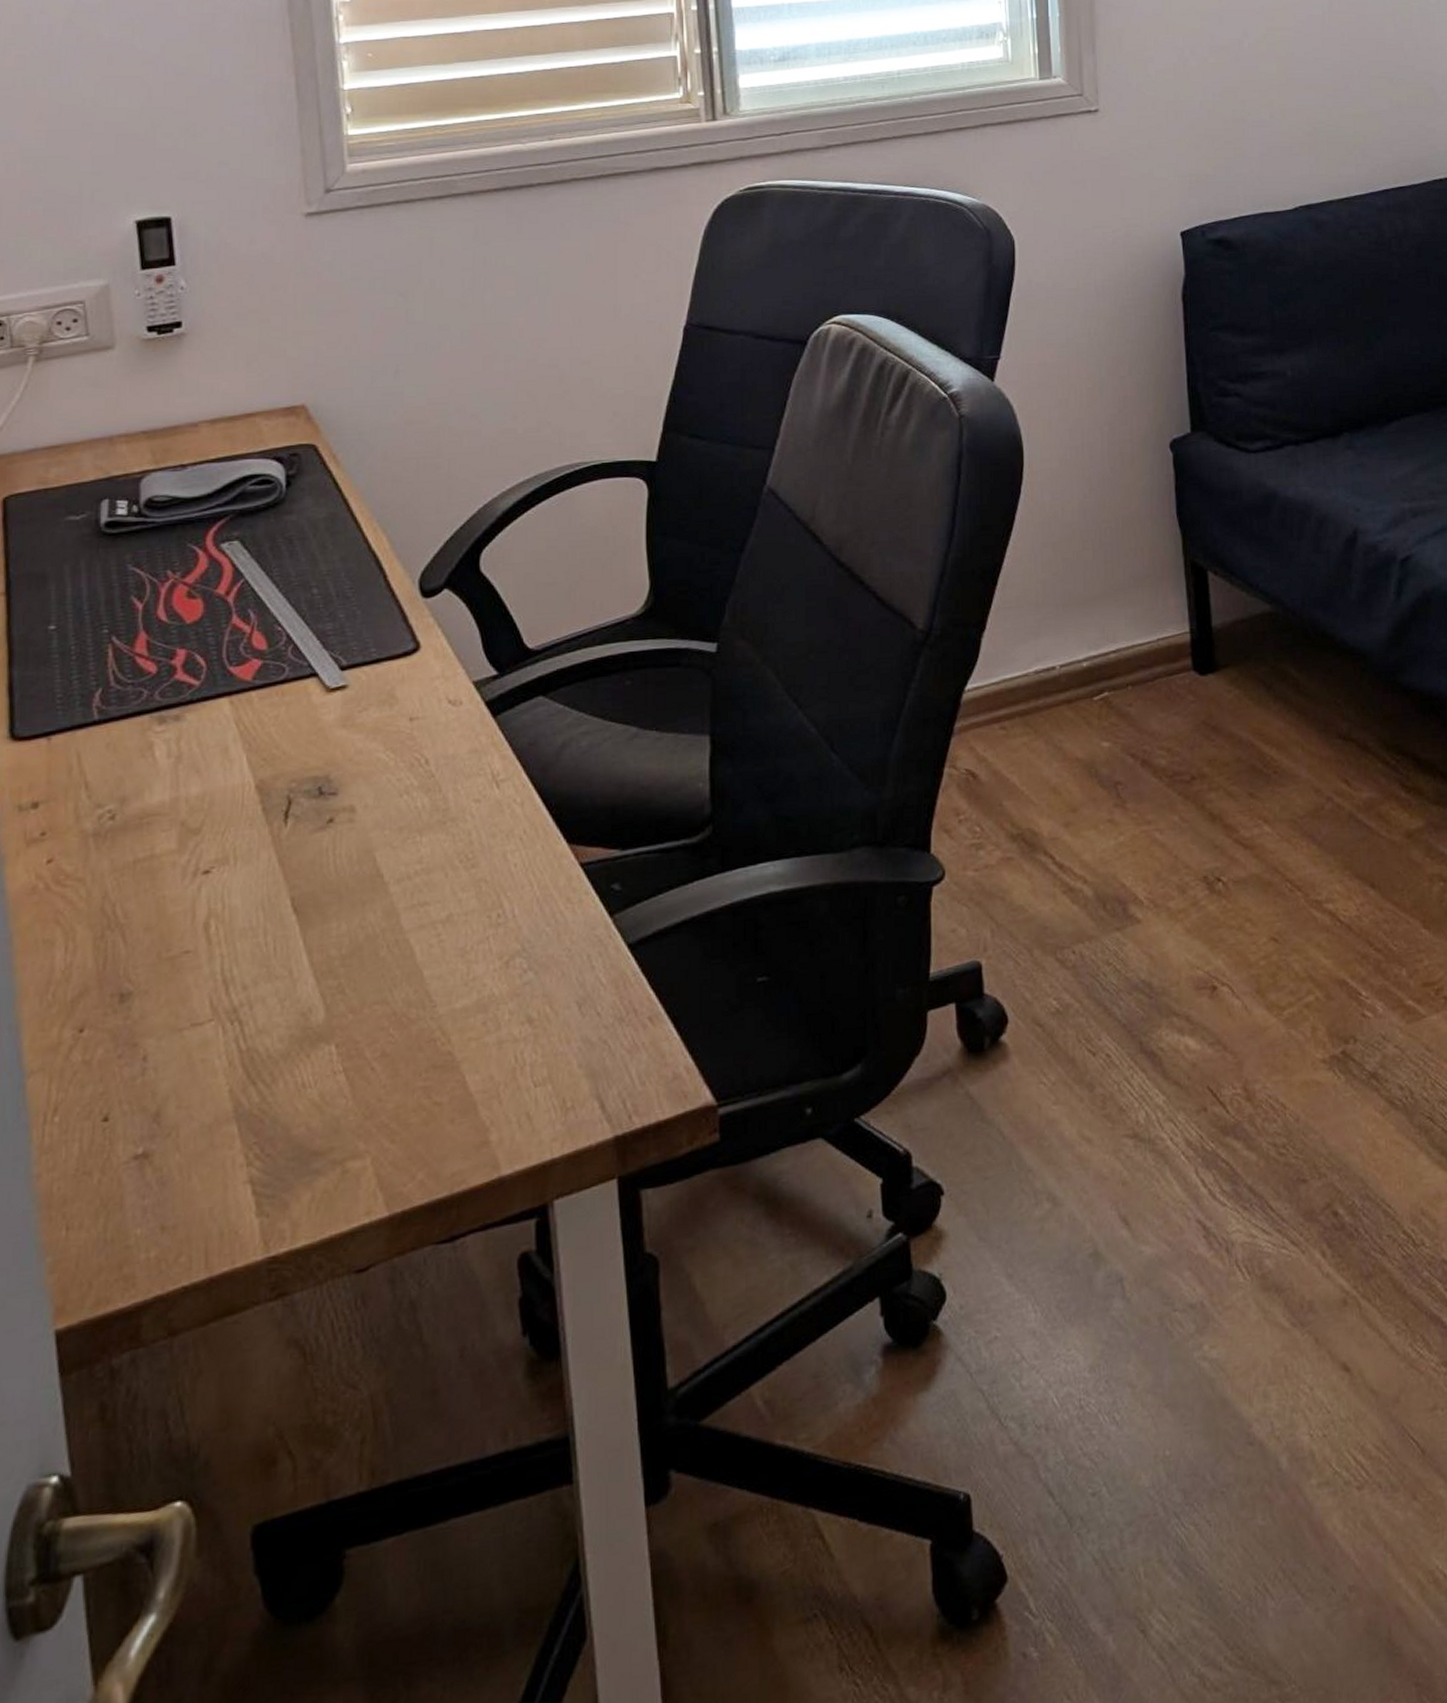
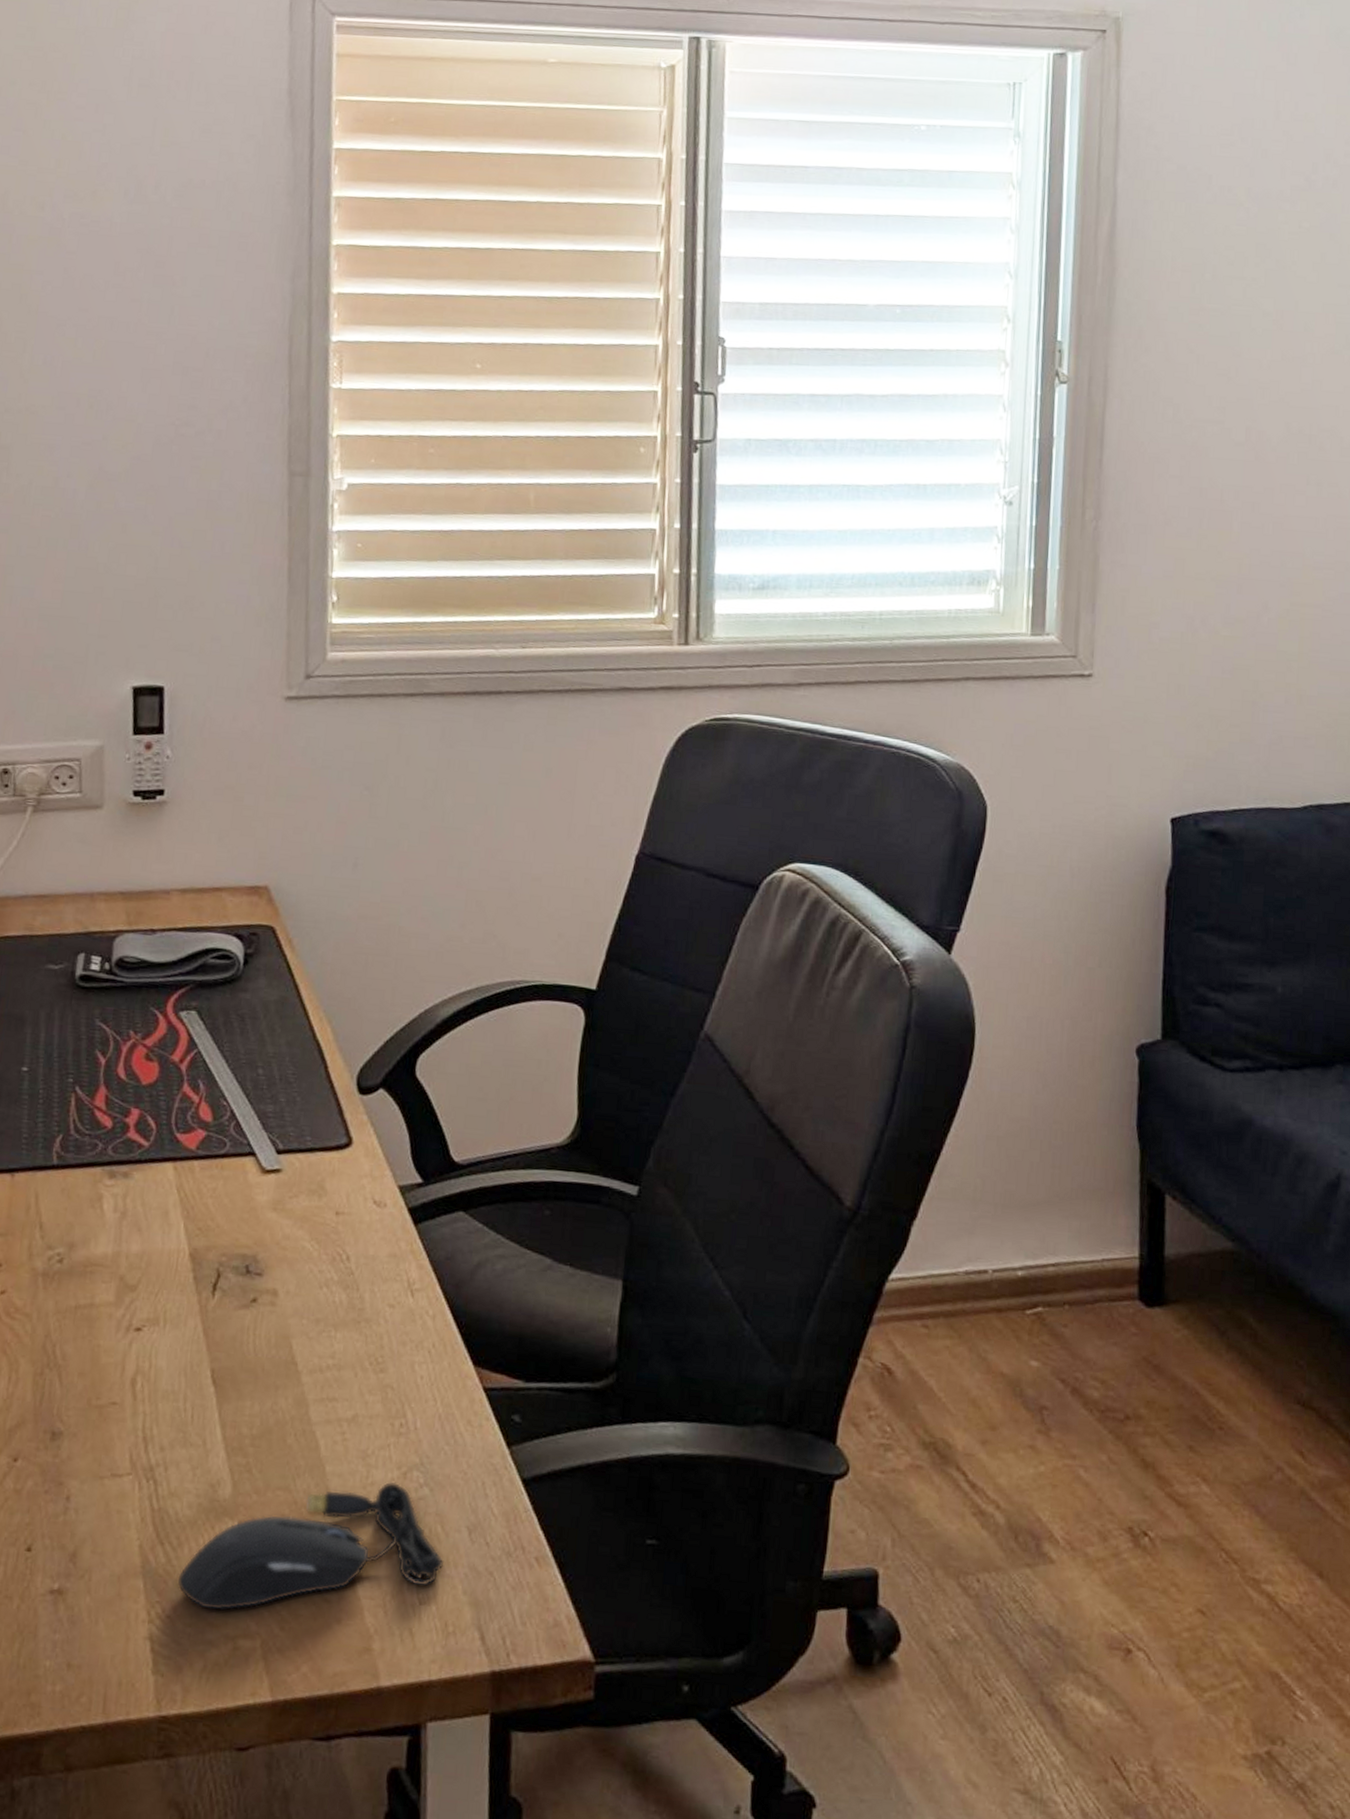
computer mouse: none [274,972,556,1140] -> present [177,1481,445,1611]

